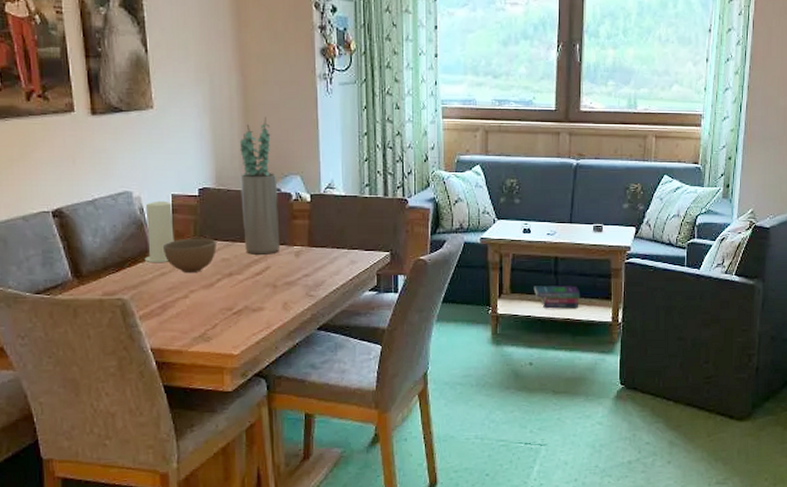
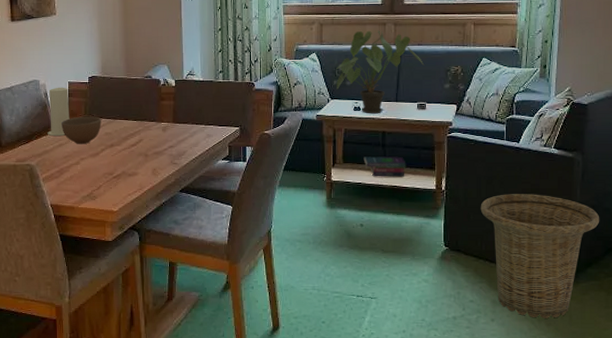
vase: present [239,117,281,255] -> none [120,18,151,130]
house plant: none [503,140,602,237] -> present [336,30,425,114]
basket: none [658,325,779,458] -> present [480,194,600,318]

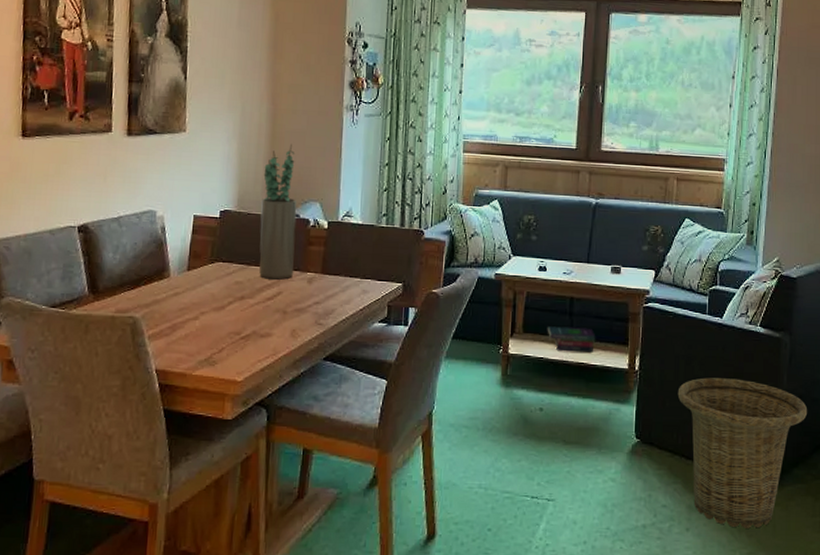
candle: present [47,87,70,136] -> none [160,221,193,282]
bowl: present [60,116,101,144] -> none [179,259,232,294]
vase: none [120,18,151,130] -> present [259,144,297,280]
house plant: present [336,30,425,114] -> none [520,178,621,276]

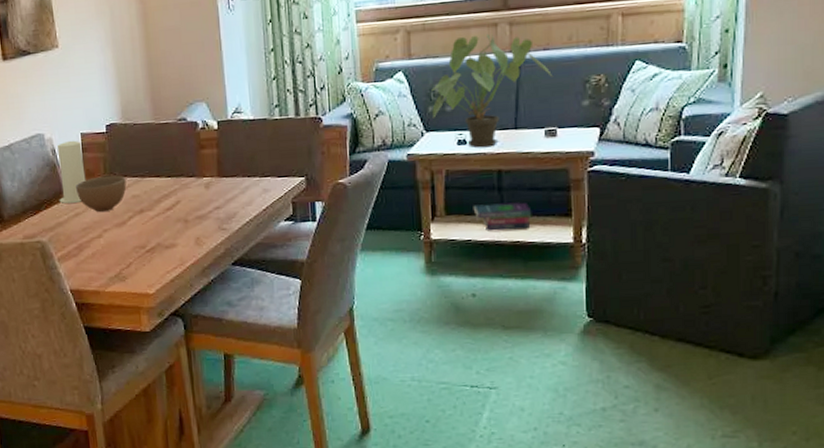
candle: none [160,221,193,282] -> present [56,140,86,203]
bowl: none [179,259,232,294] -> present [75,175,127,212]
vase: present [259,144,297,280] -> none [143,43,190,189]
house plant: none [520,178,621,276] -> present [431,33,554,148]
basket: present [677,377,808,529] -> none [636,241,807,405]

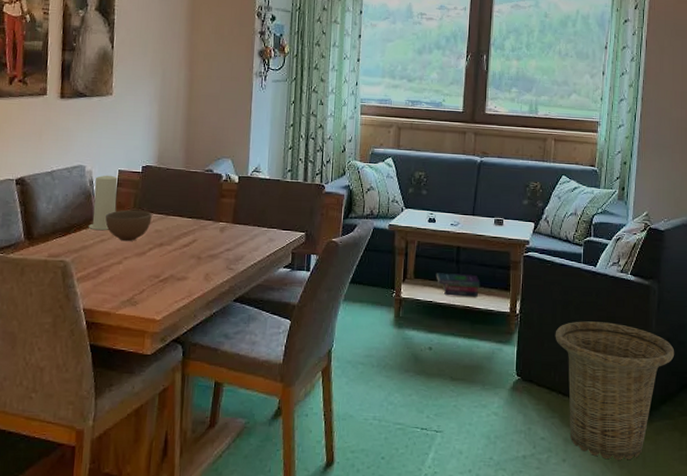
house plant: present [431,33,554,148] -> none [411,138,504,227]
basket: none [636,241,807,405] -> present [555,321,675,460]

